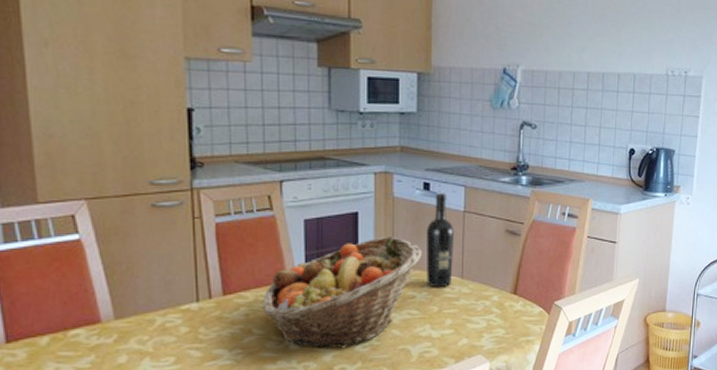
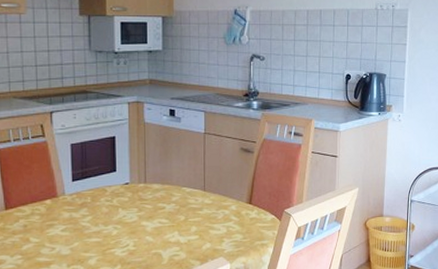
fruit basket: present [263,237,422,349] -> none [38,157,170,254]
wine bottle: present [425,193,454,287] -> none [172,118,196,199]

